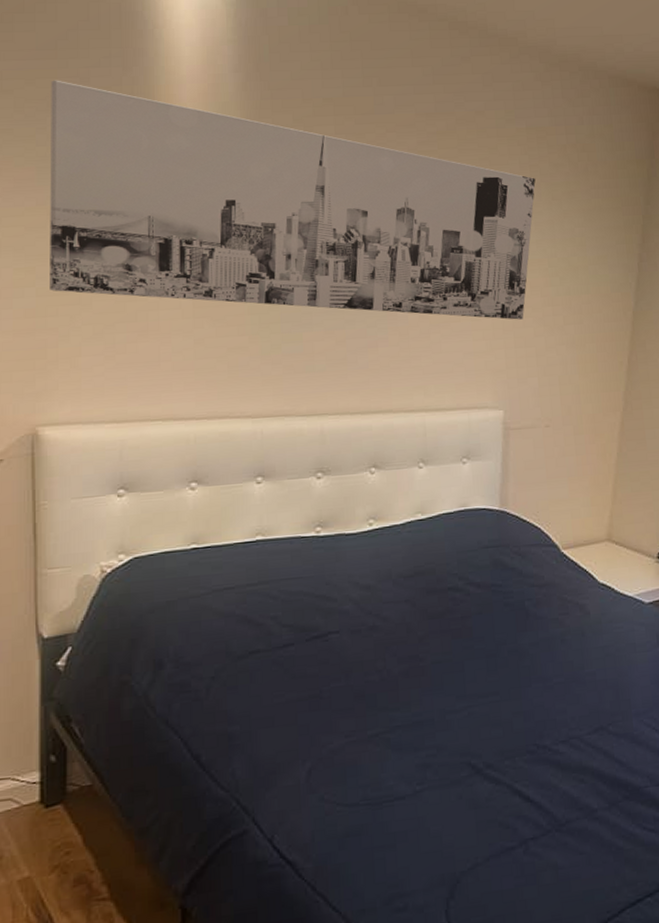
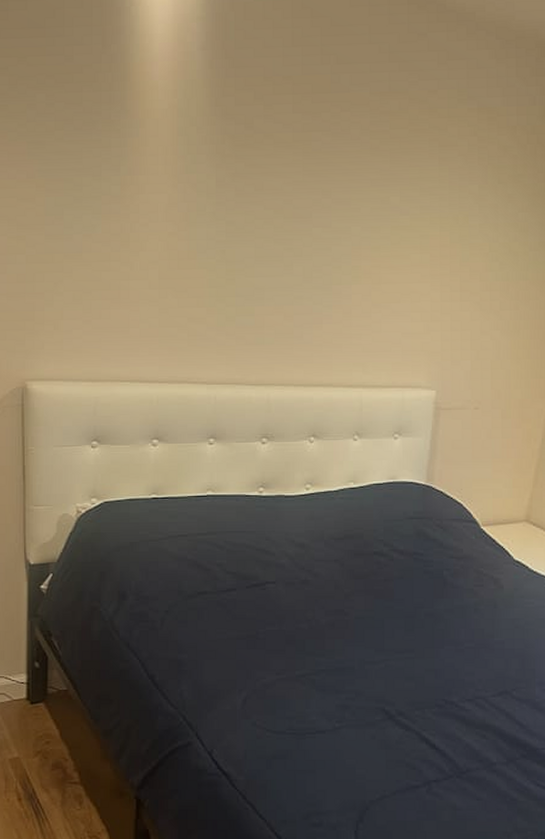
wall art: present [50,80,536,320] -> none [38,57,483,303]

